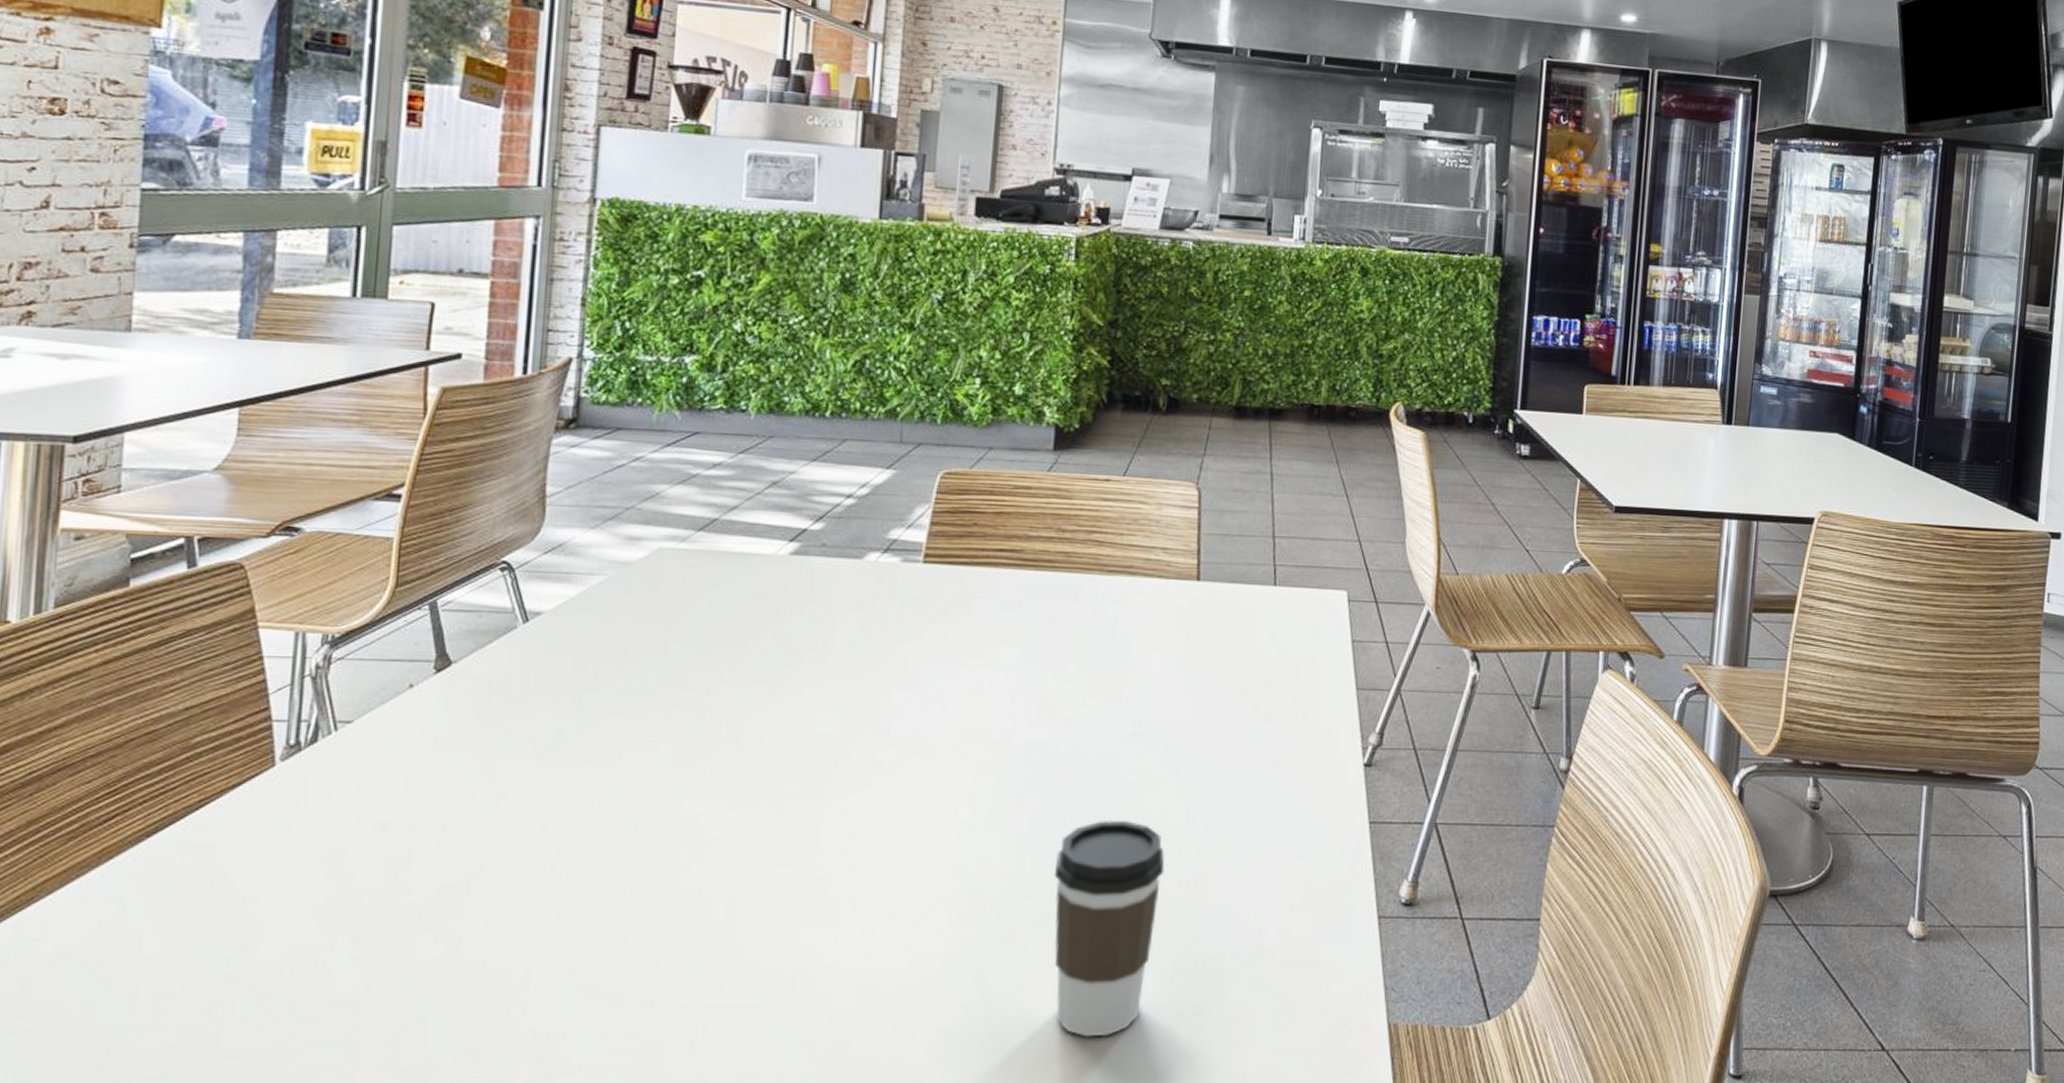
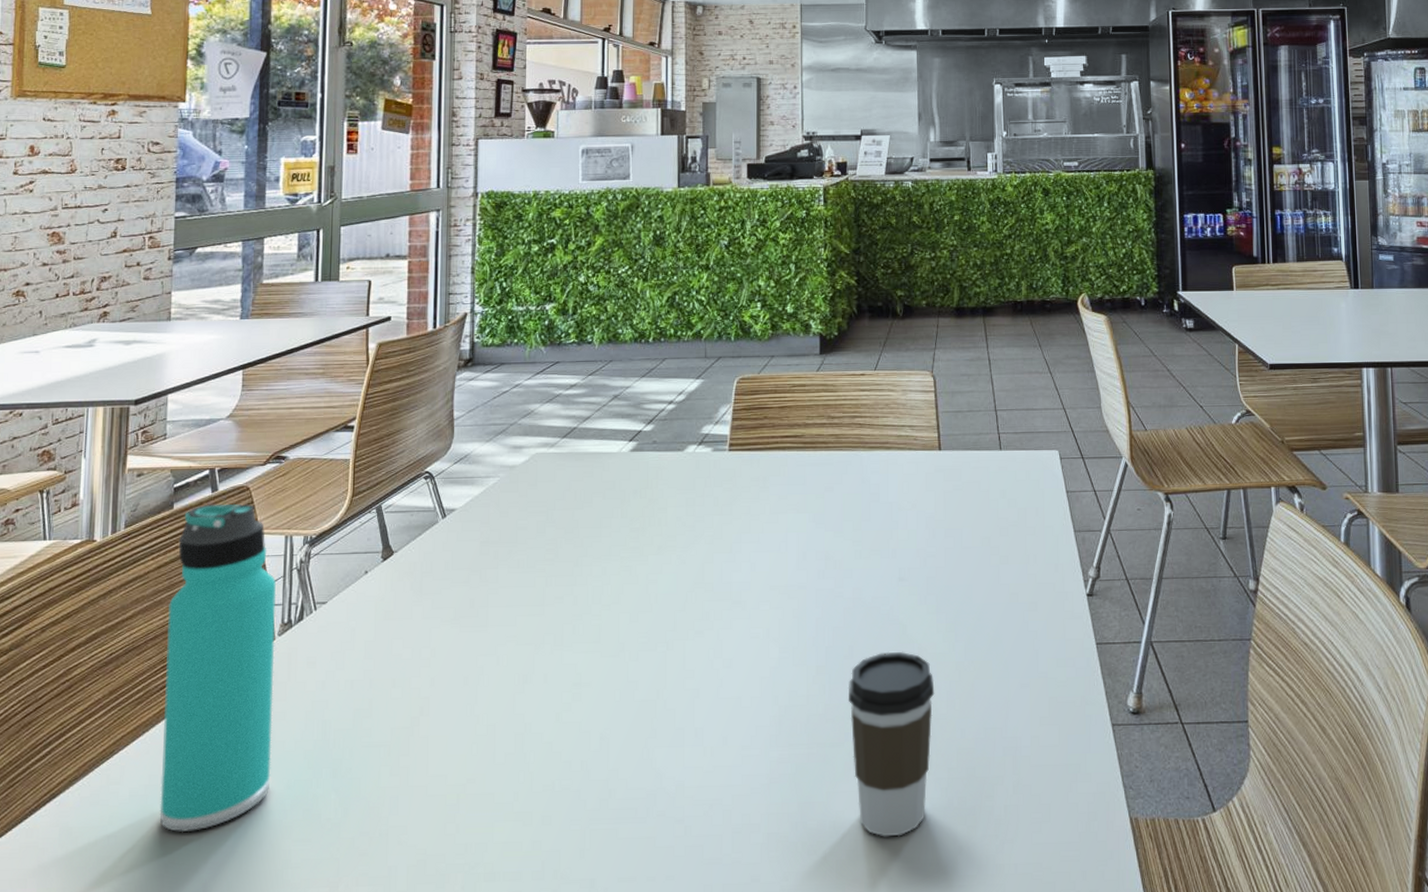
thermos bottle: none [98,583,281,1006] -> present [159,503,277,833]

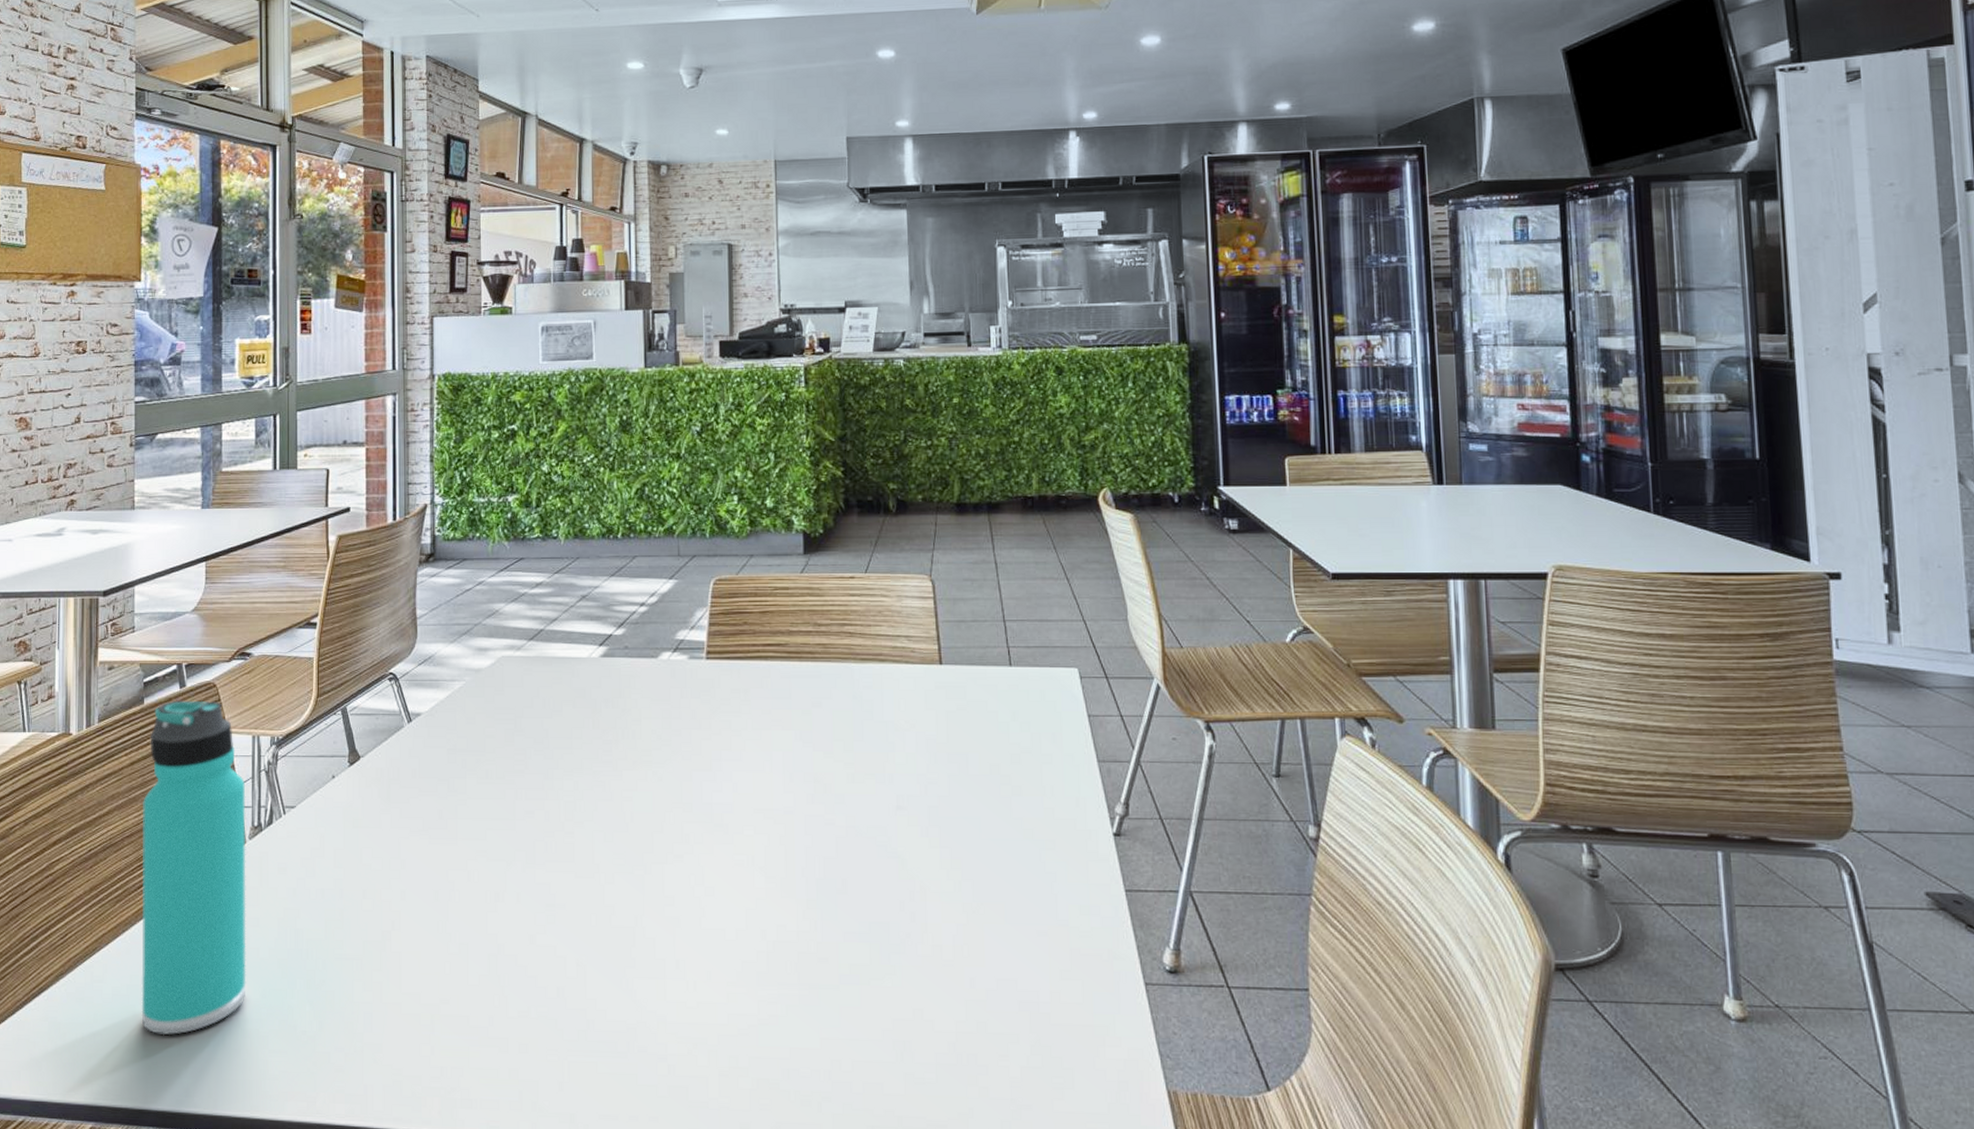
coffee cup: present [848,651,935,837] -> none [842,887,939,1093]

